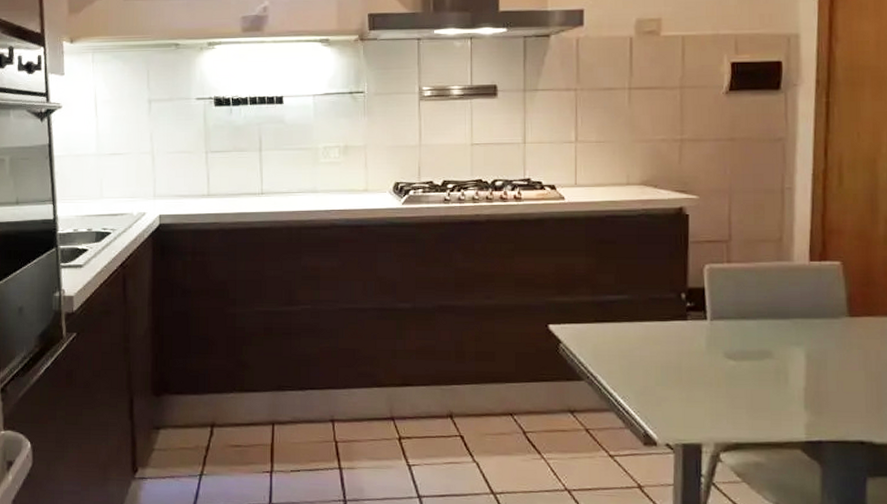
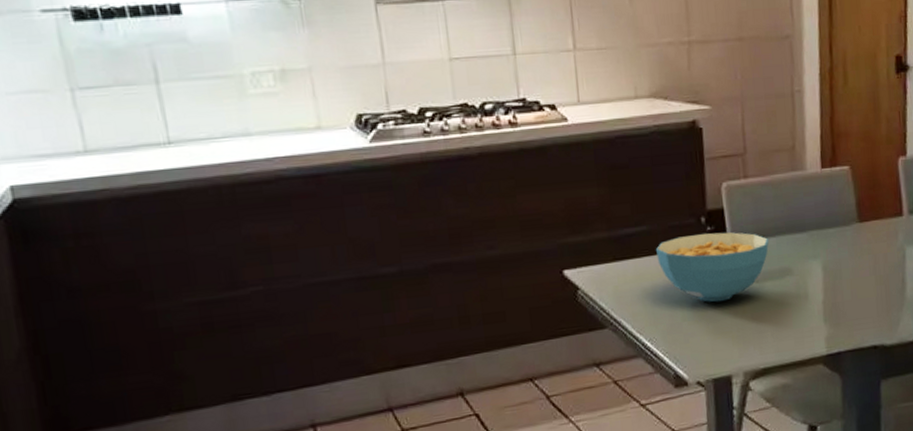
cereal bowl: none [635,308,750,373] -> present [655,232,769,303]

